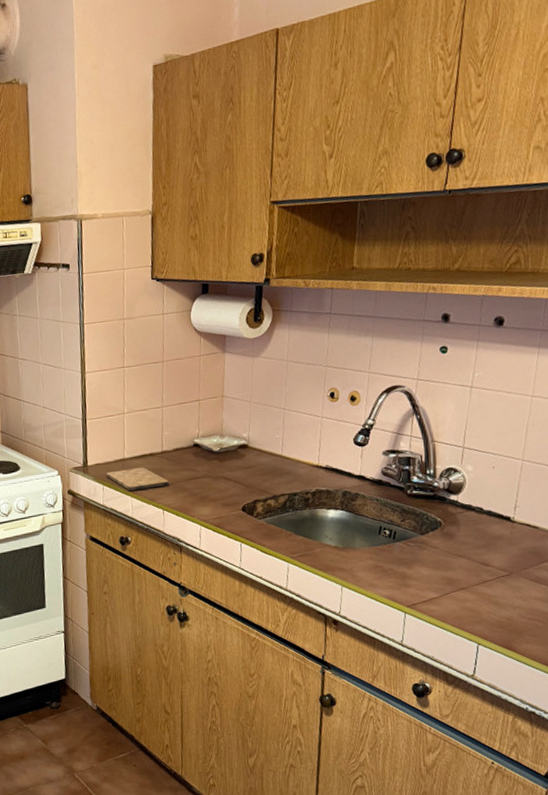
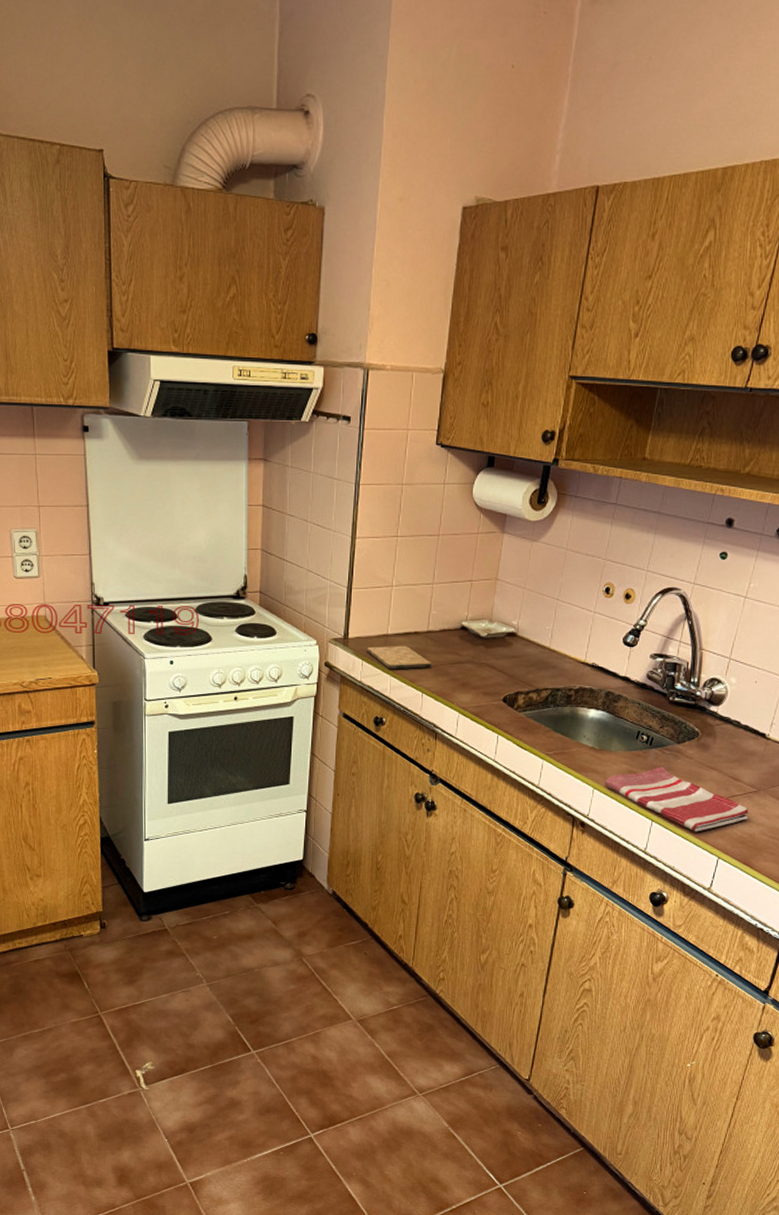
dish towel: none [352,558,504,621] -> present [604,766,749,832]

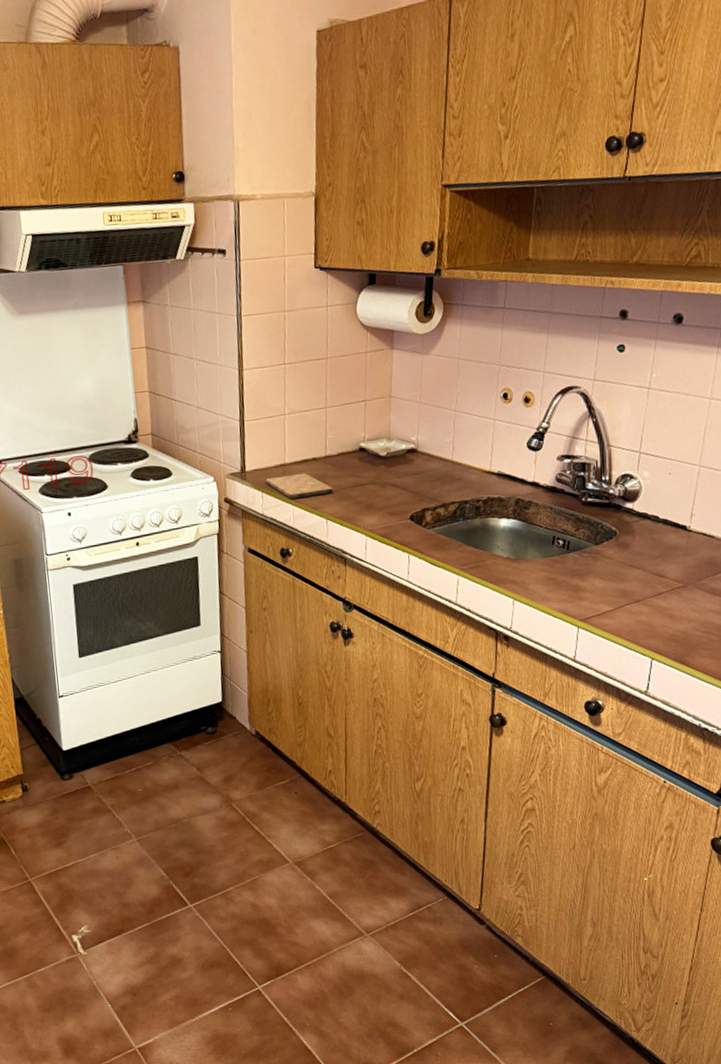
dish towel: present [604,766,749,832] -> none [524,570,678,635]

